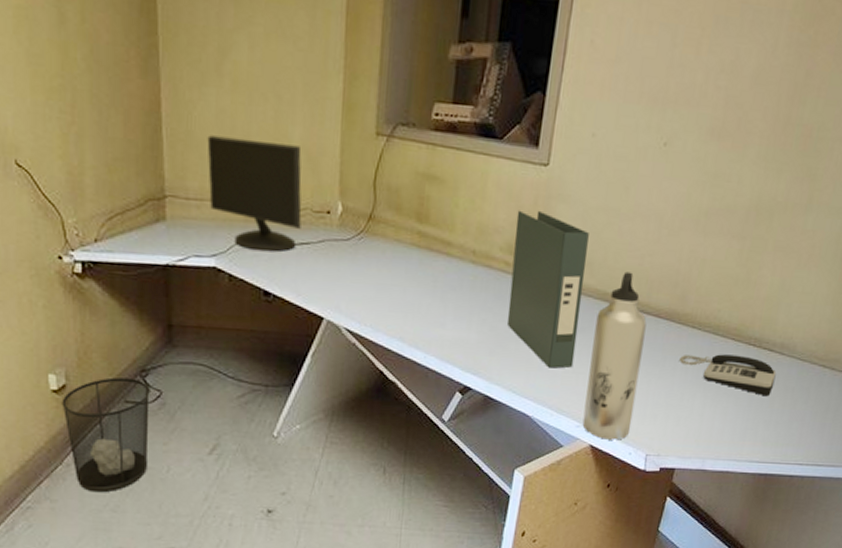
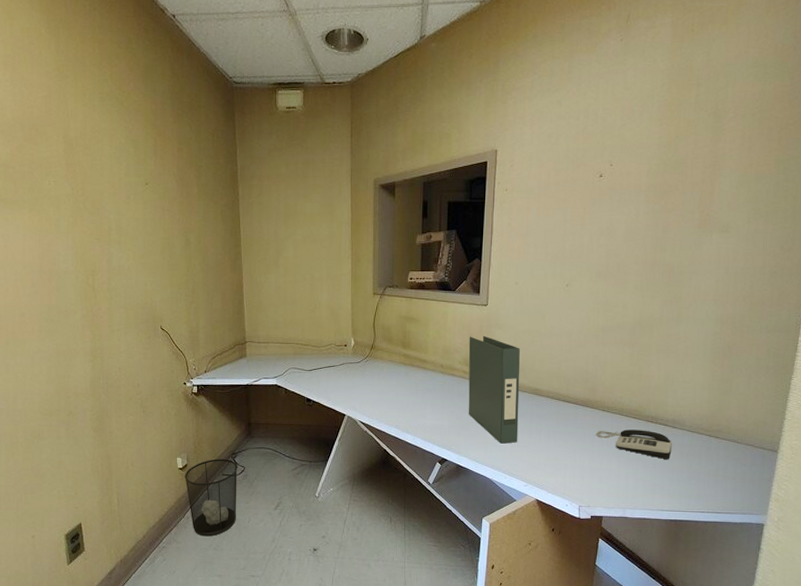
computer monitor: present [207,135,302,252] -> none [270,303,329,373]
water bottle: present [582,271,647,440] -> none [529,373,568,495]

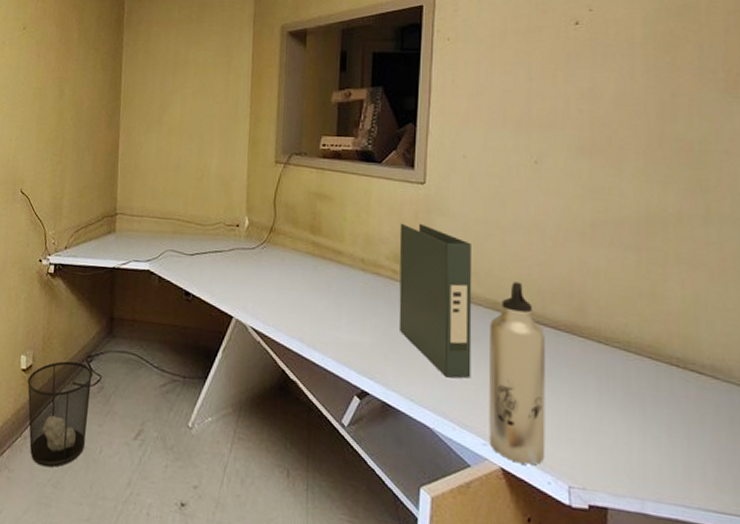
water bottle: none [529,373,568,495] -> present [489,281,545,466]
telephone: present [596,429,672,460] -> none [590,372,714,429]

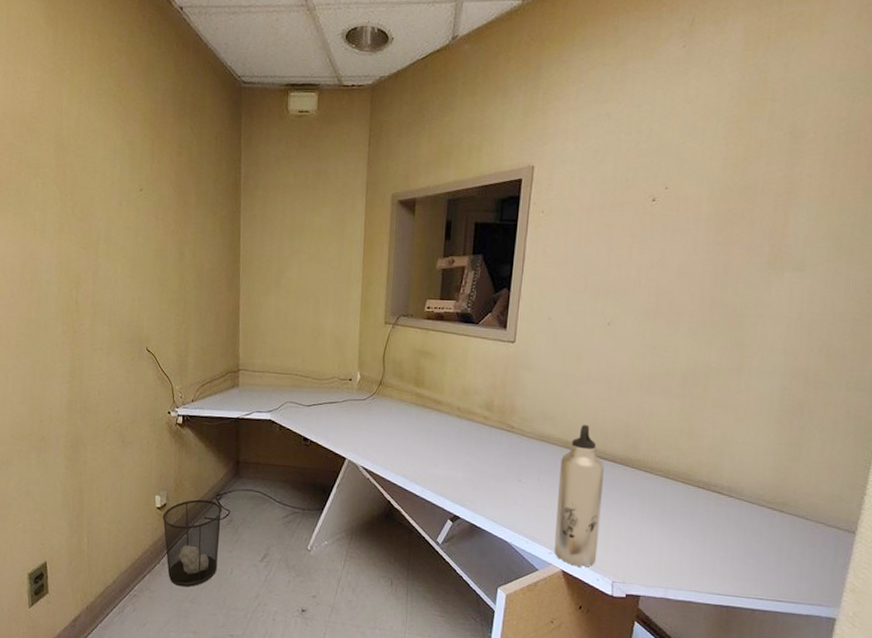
binder: present [398,223,472,378] -> none [487,376,550,503]

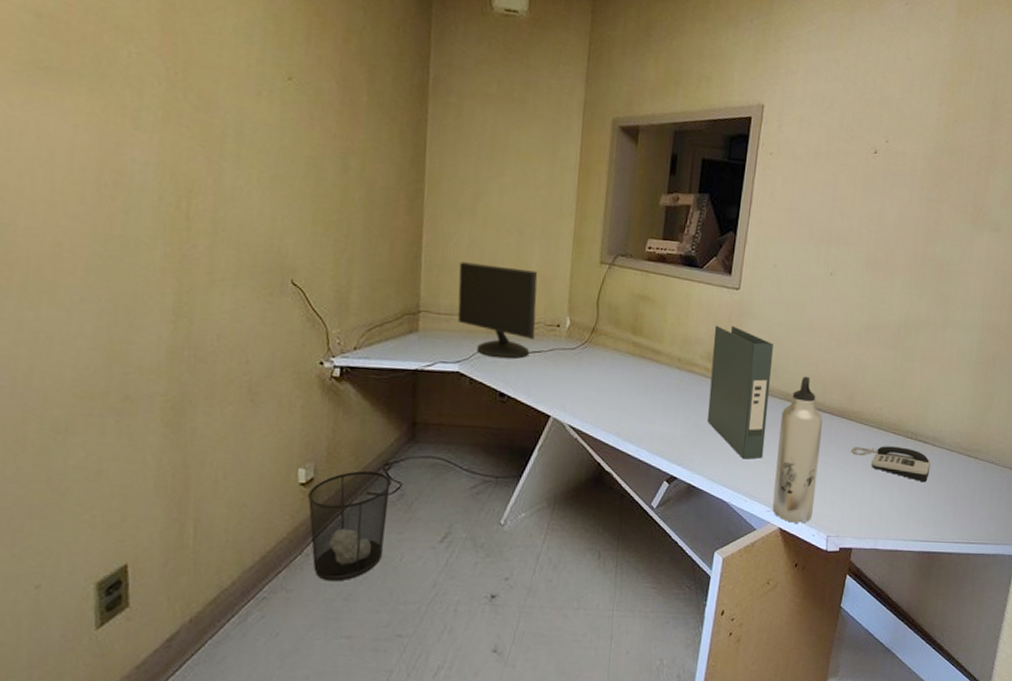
computer monitor: none [268,327,332,409] -> present [457,262,538,359]
binder: none [487,376,550,503] -> present [707,325,773,459]
telephone: none [636,495,727,534] -> present [851,446,931,483]

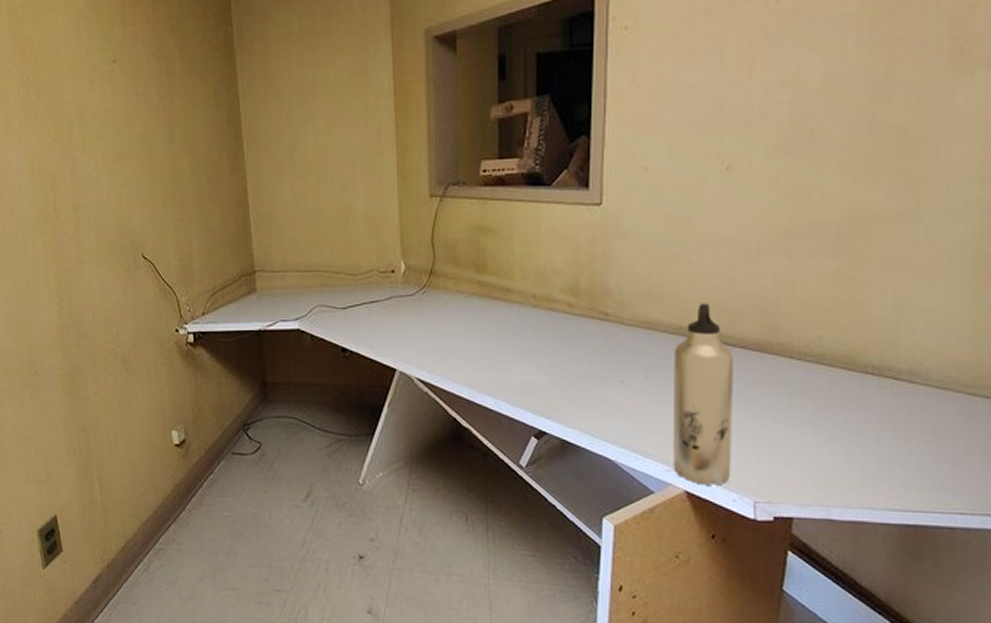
waste bin: present [307,471,391,582] -> none [182,432,253,537]
computer monitor: present [457,262,538,359] -> none [285,214,370,312]
binder: present [707,325,773,459] -> none [574,249,655,409]
telephone: present [851,446,931,483] -> none [780,386,908,433]

